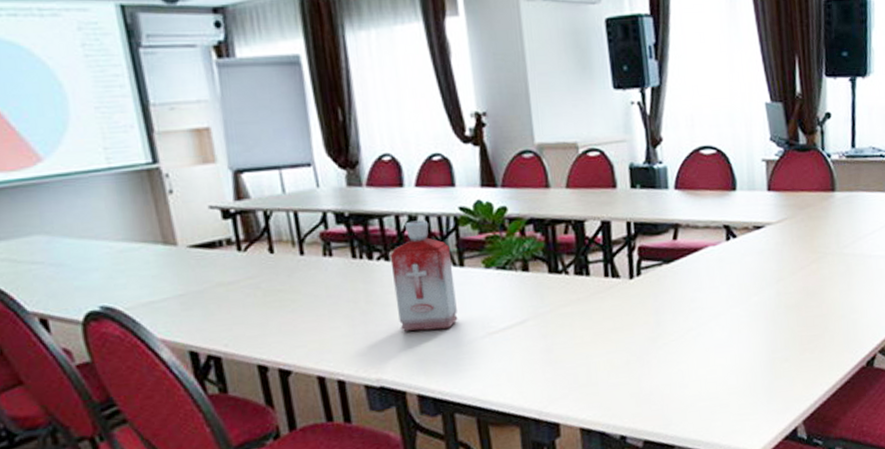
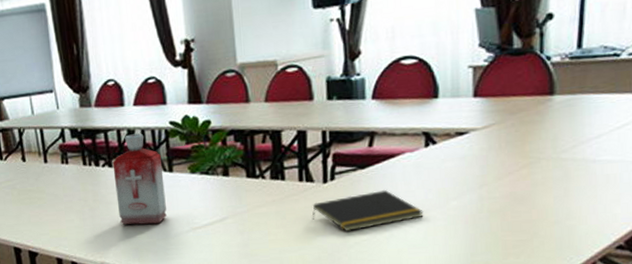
notepad: none [619,285,728,331] -> present [312,189,424,231]

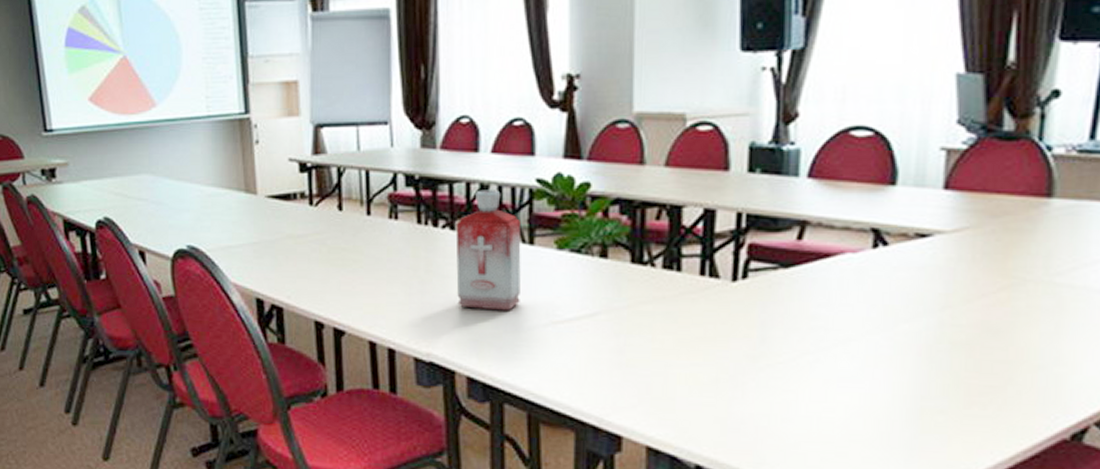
notepad: present [312,189,424,231] -> none [712,298,862,348]

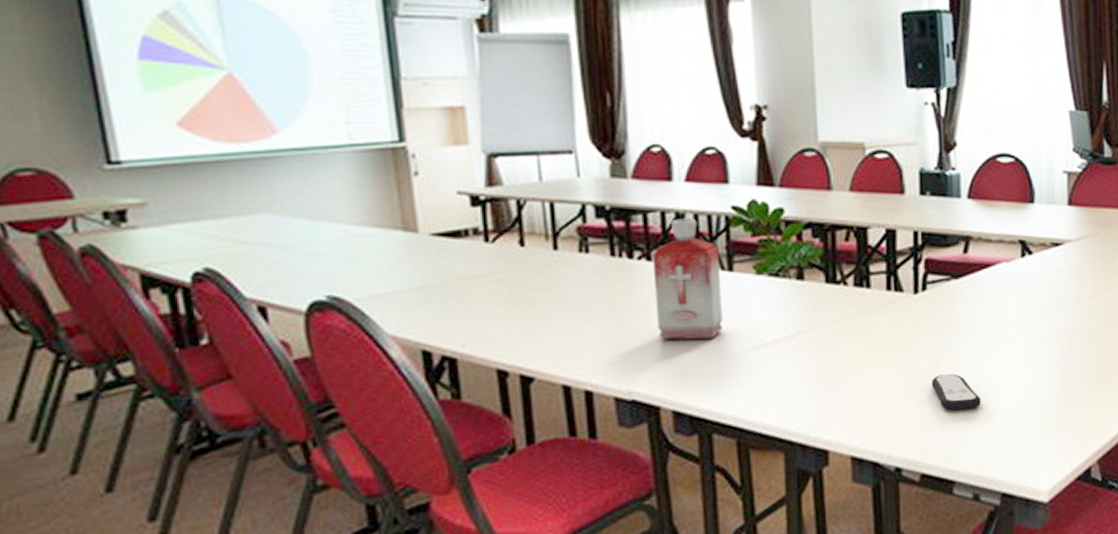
remote control: none [745,372,805,416] -> present [931,374,981,412]

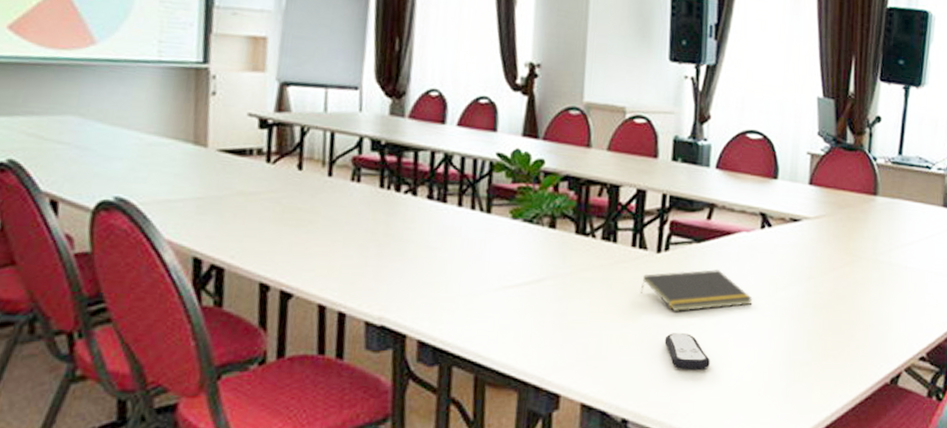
bottle: present [652,218,723,340] -> none [413,159,480,276]
notepad: none [900,303,1020,352] -> present [640,268,753,311]

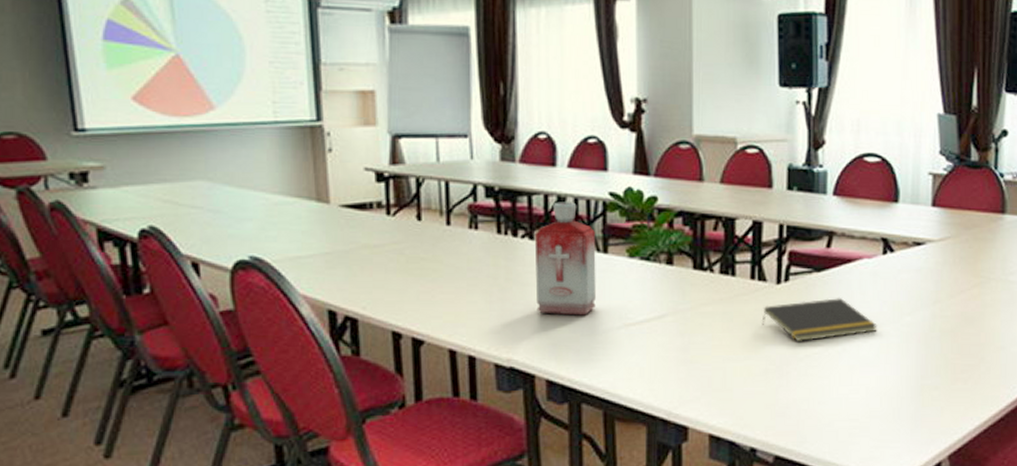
bottle: none [413,159,480,276] -> present [534,202,596,316]
remote control: present [664,333,710,371] -> none [789,363,836,399]

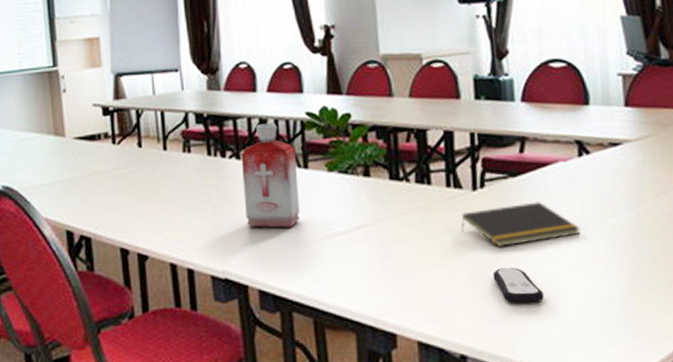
remote control: none [789,363,836,399] -> present [492,268,544,305]

